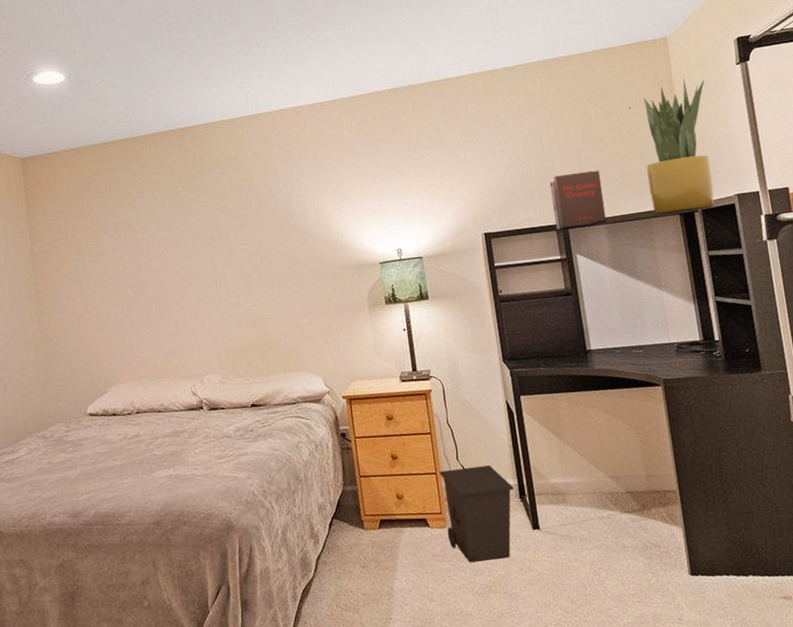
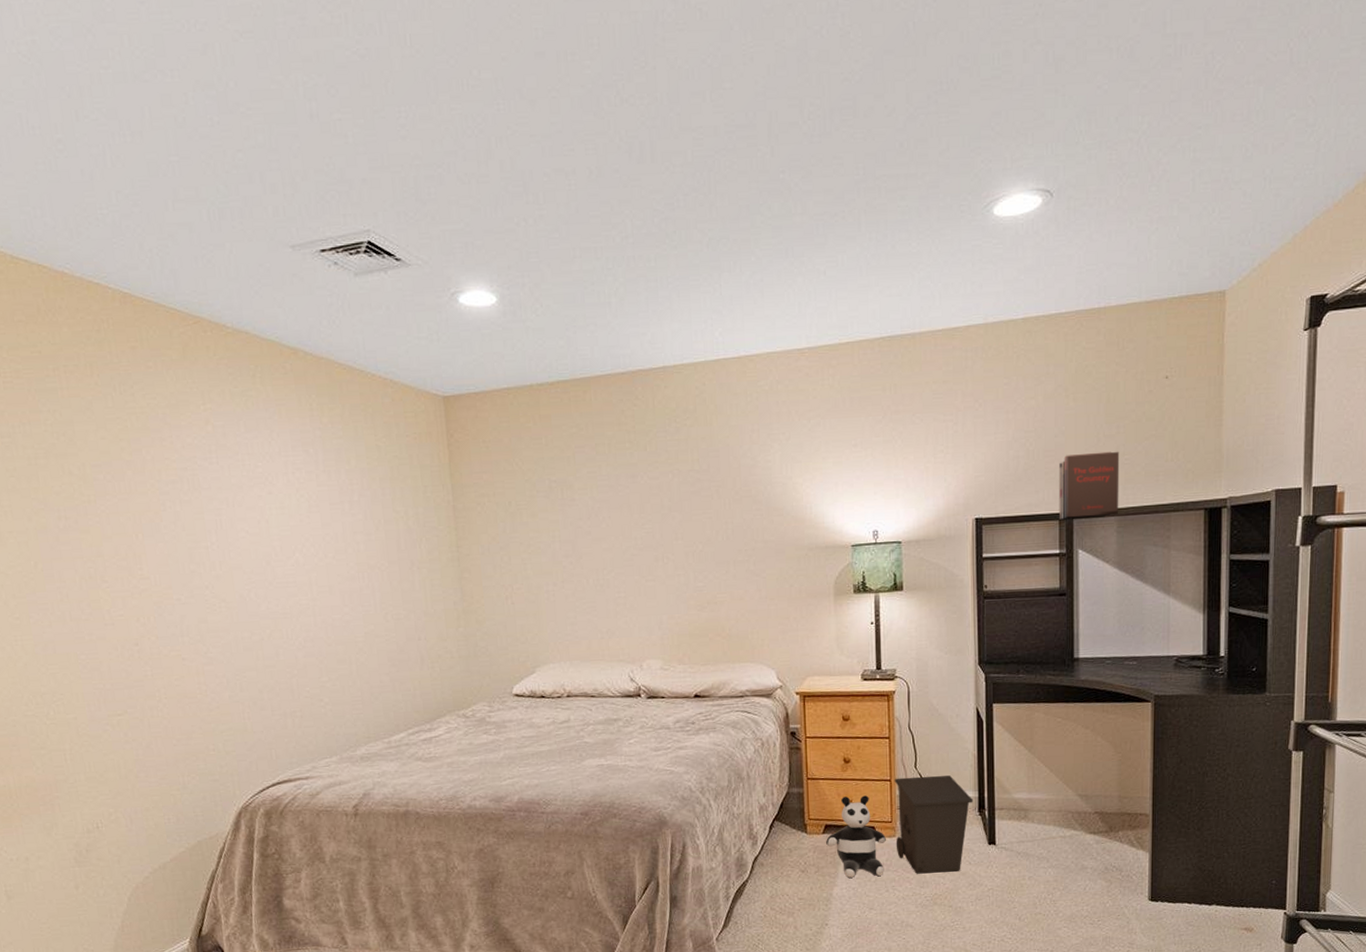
stuffed animal: none [382,489,440,571] -> present [826,795,886,878]
planter: present [643,78,714,215] -> none [1174,344,1262,509]

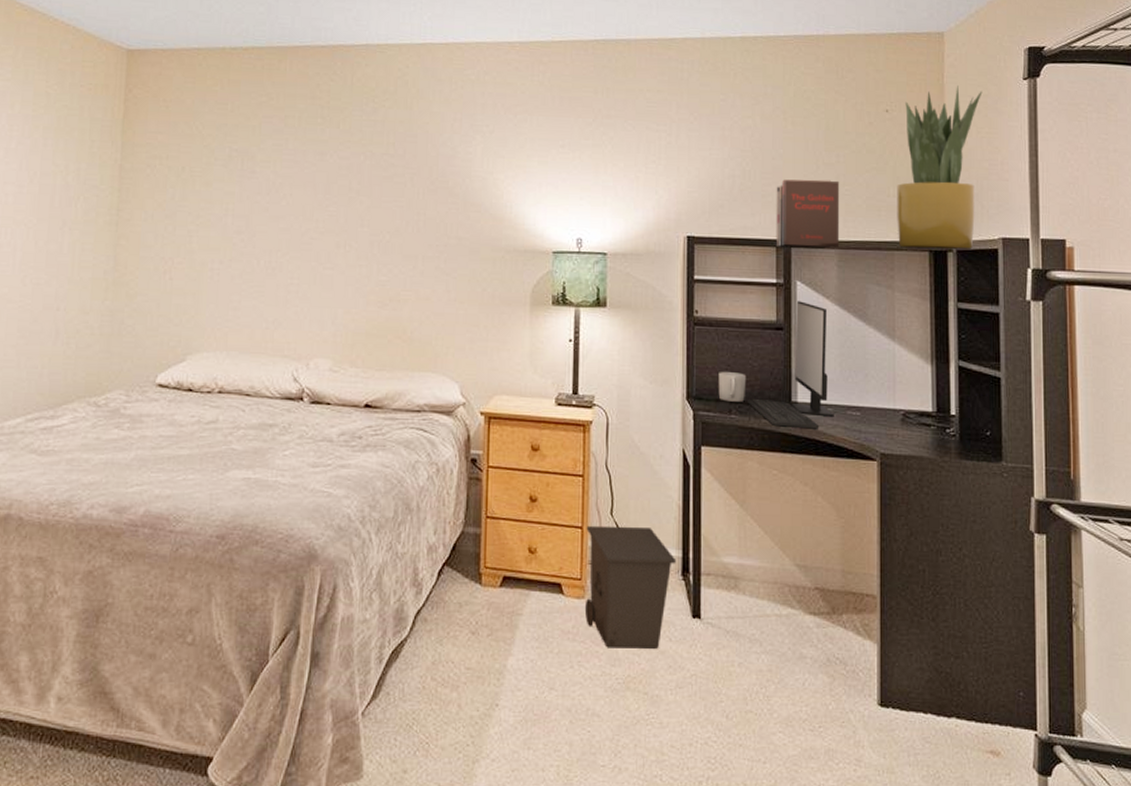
stuffed animal: present [826,795,886,878] -> none [503,543,573,646]
mug: none [1007,636,1033,664] -> present [718,371,747,402]
computer keyboard: none [1034,657,1099,681] -> present [748,398,819,429]
computer monitor: none [1073,567,1113,668] -> present [790,301,834,417]
planter: none [1174,344,1262,509] -> present [897,86,983,250]

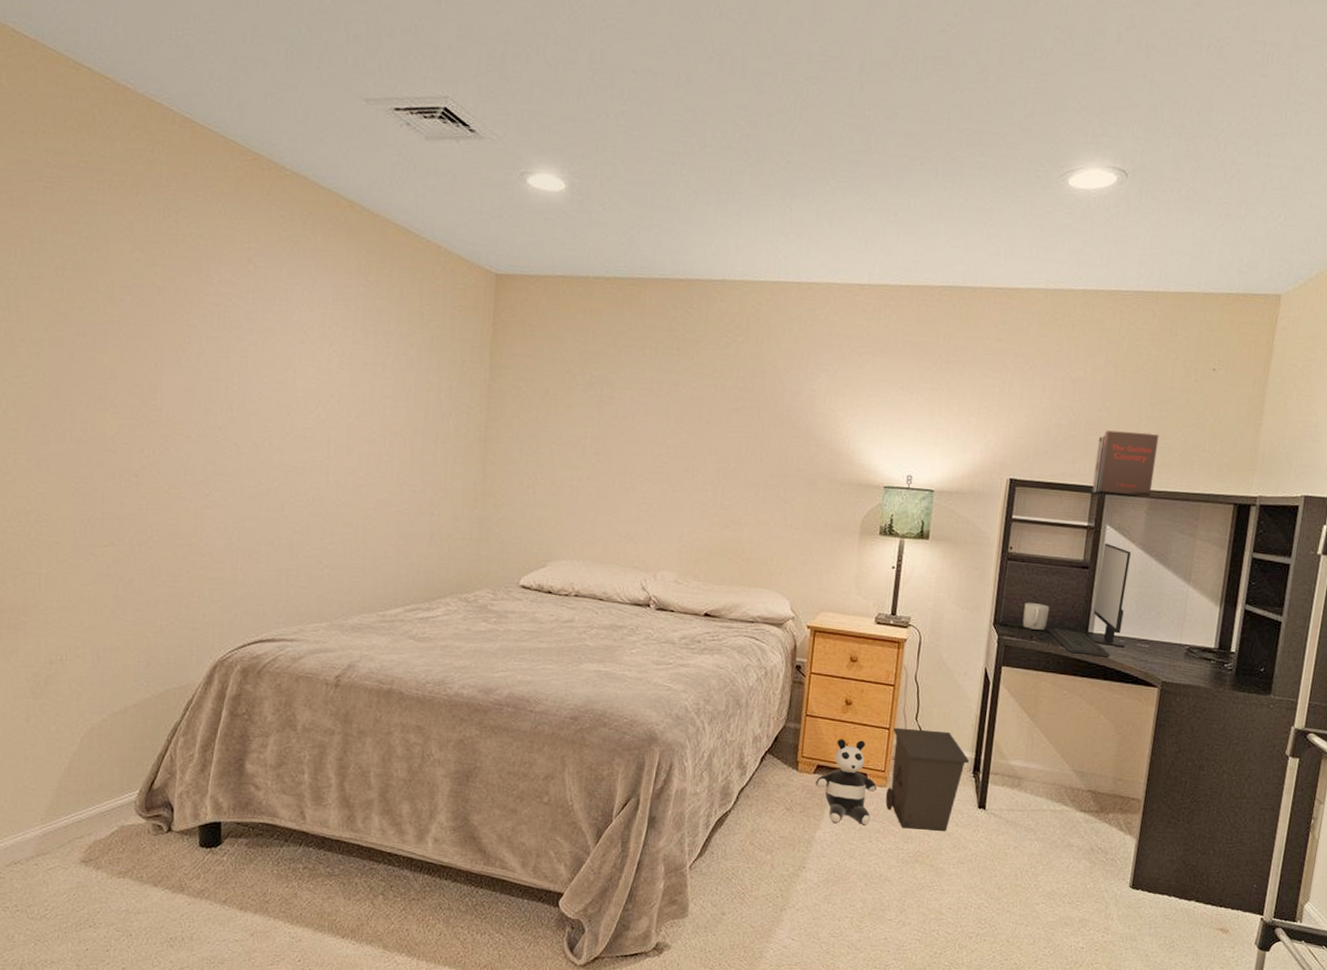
stuffed animal: none [503,543,573,646] -> present [816,739,877,825]
planter: present [897,86,983,250] -> none [1206,348,1309,506]

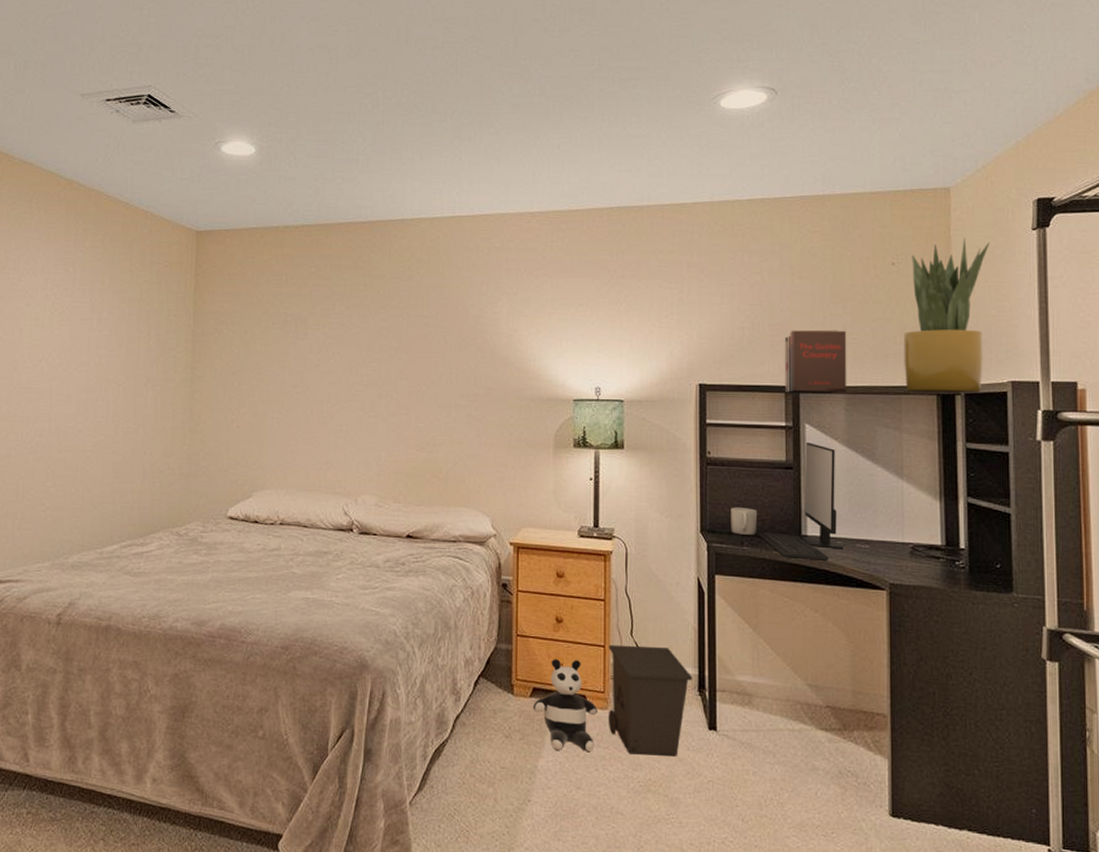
planter: none [1206,348,1309,506] -> present [903,238,990,394]

